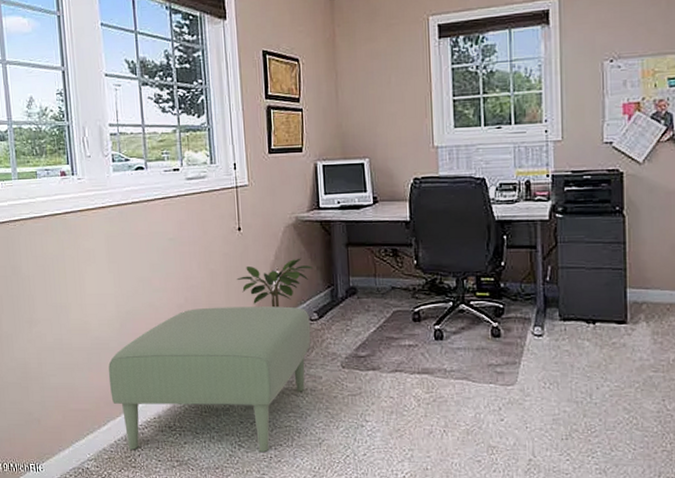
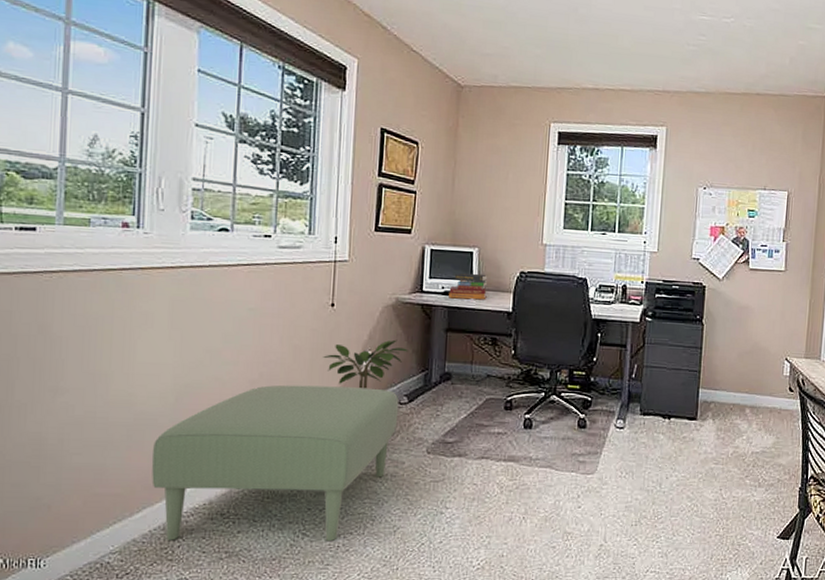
books: none [345,184,383,213] -> present [449,272,488,300]

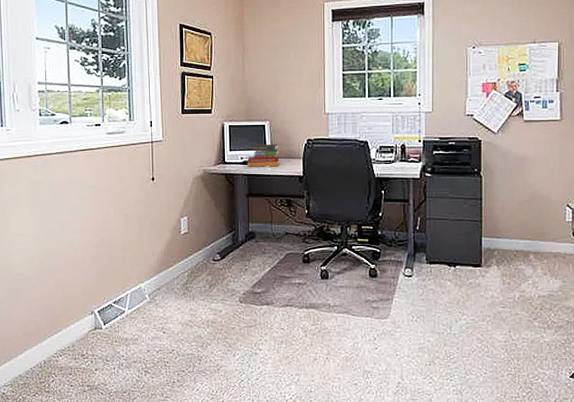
ottoman: present [151,385,399,542] -> none [27,248,214,378]
potted plant: present [323,339,409,389] -> none [149,205,218,249]

